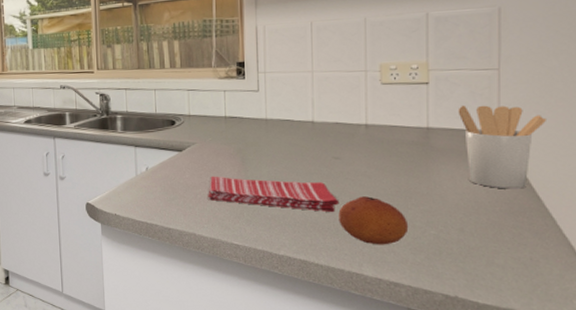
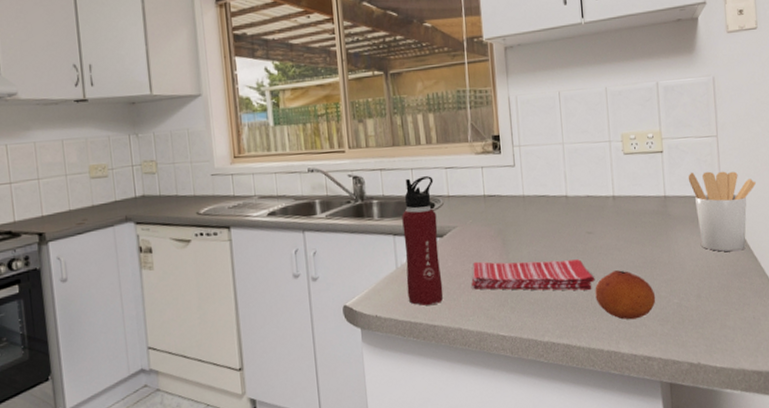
water bottle: none [143,97,180,211] -> present [402,176,444,306]

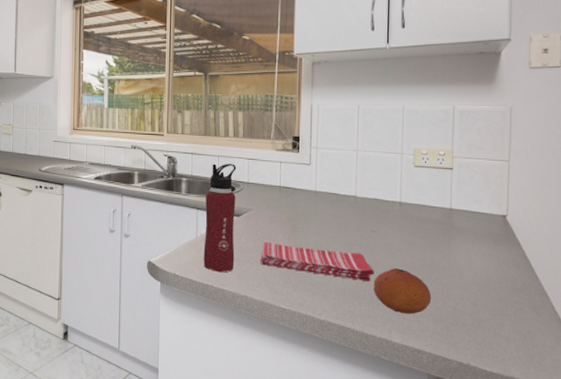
utensil holder: present [688,171,756,252] -> none [475,190,544,268]

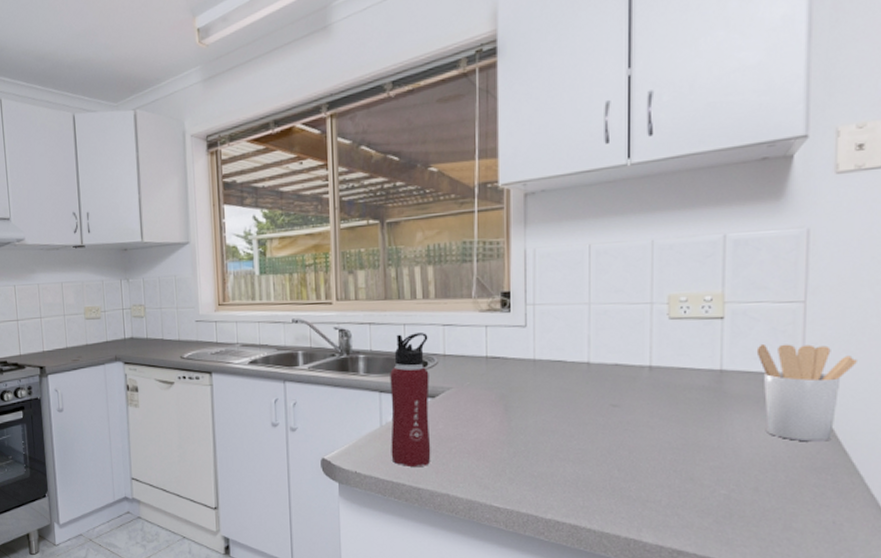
dish towel: present [260,241,375,282] -> none [464,426,617,470]
fruit: present [373,268,432,314] -> none [615,450,696,507]
utensil holder: none [475,190,544,268] -> present [756,343,857,442]

